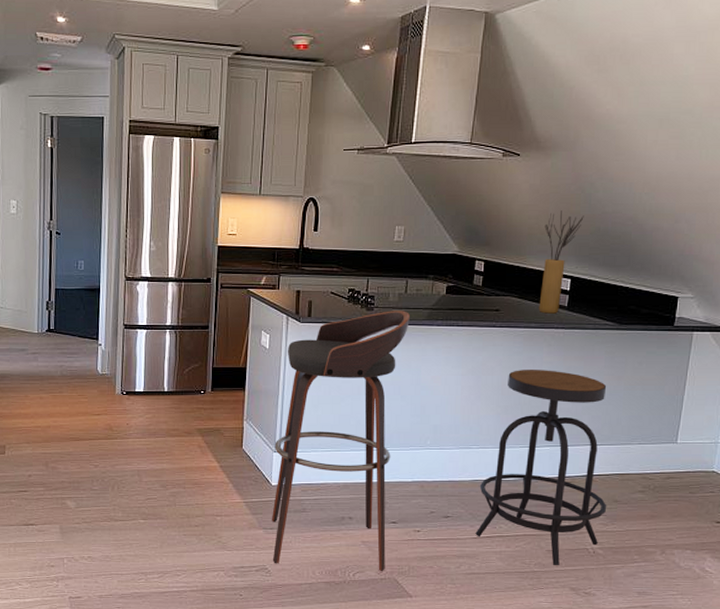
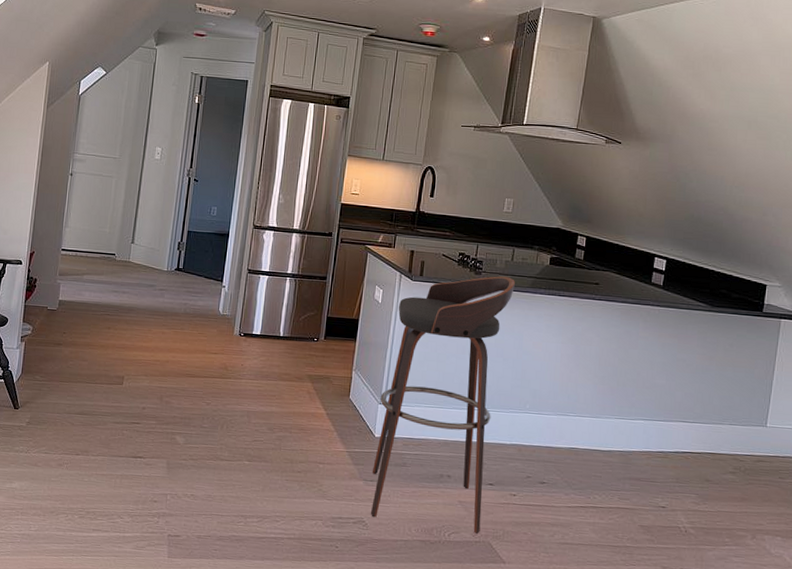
bar stool: present [475,370,607,566] -> none [570,342,699,543]
vase: present [539,210,584,315] -> none [636,196,679,293]

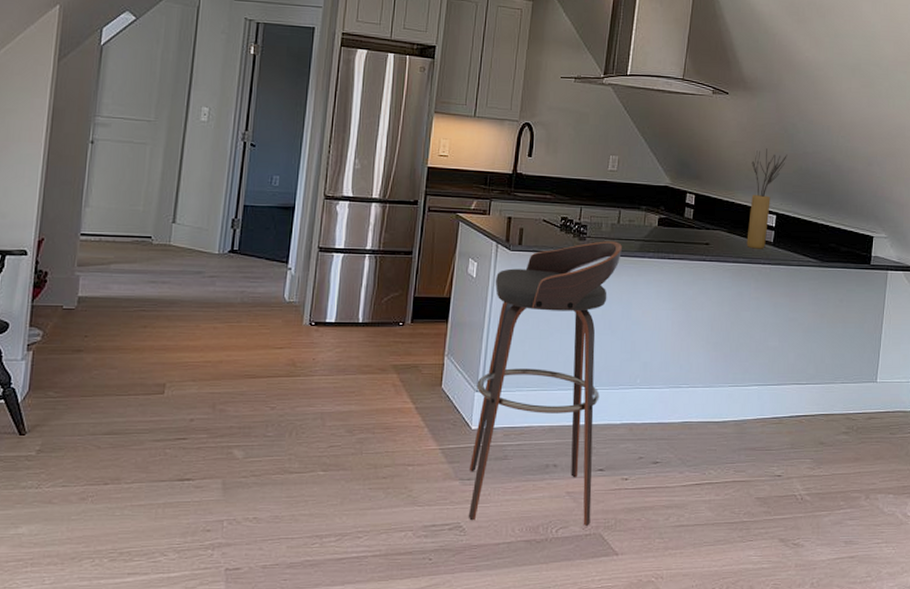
vase: none [636,196,679,293] -> present [746,148,787,250]

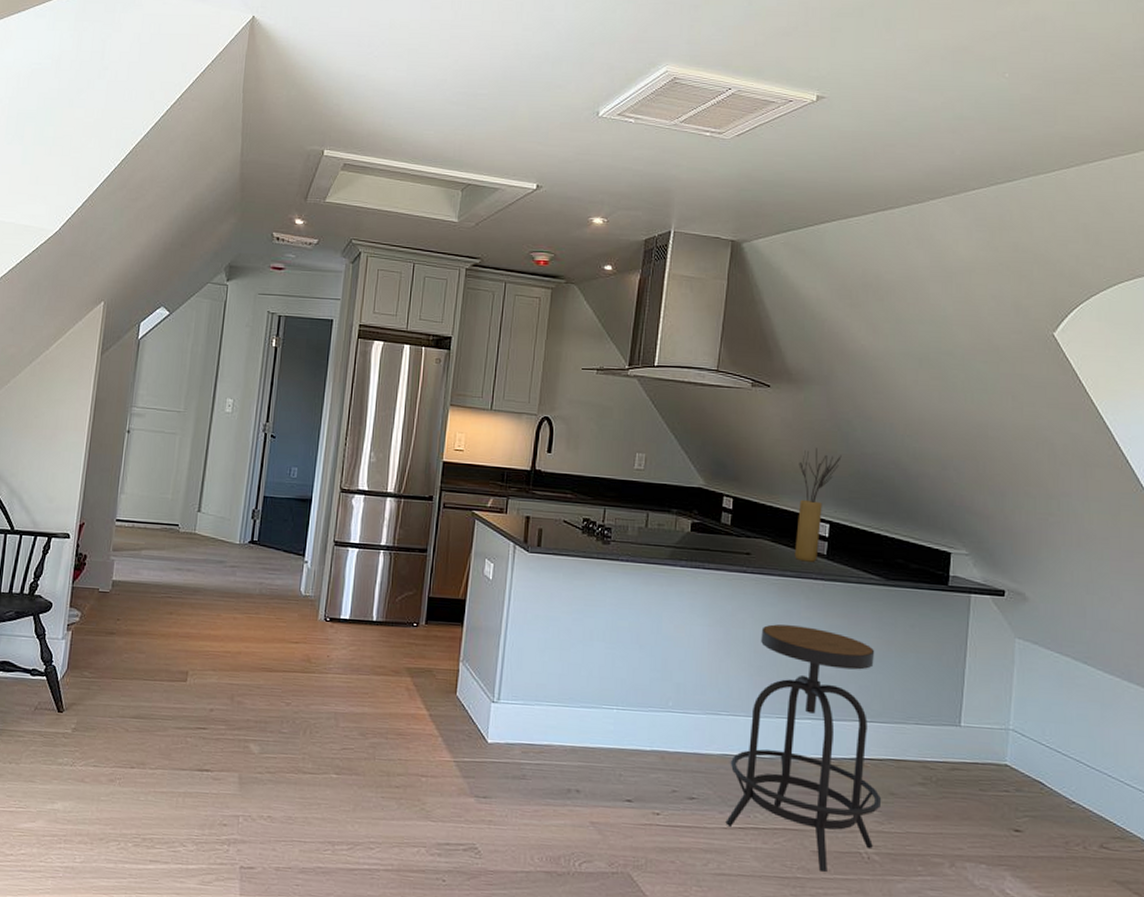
bar stool: present [468,241,622,526] -> none [483,546,650,863]
bar stool: none [684,305,814,515] -> present [725,624,882,873]

